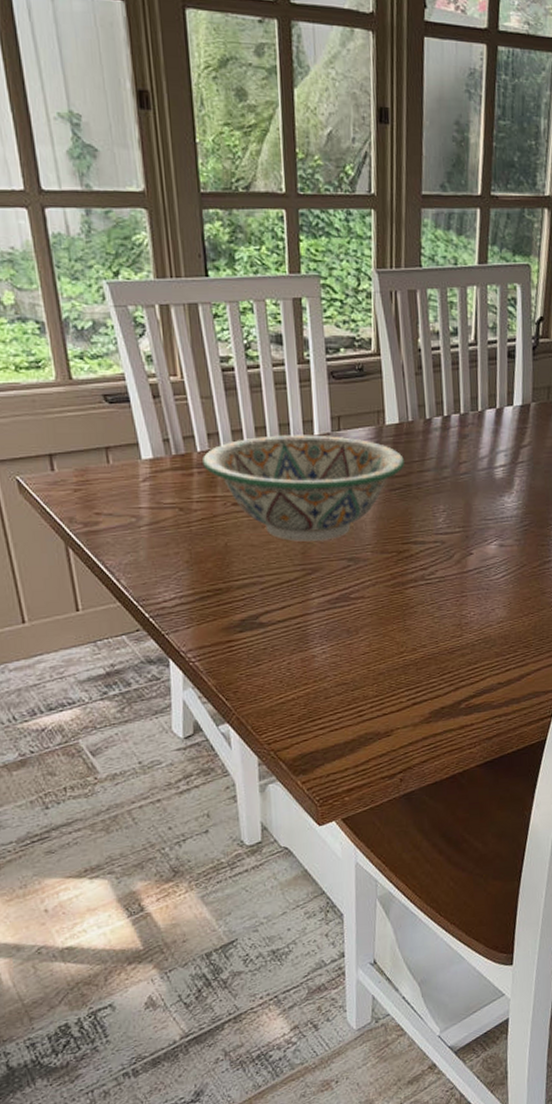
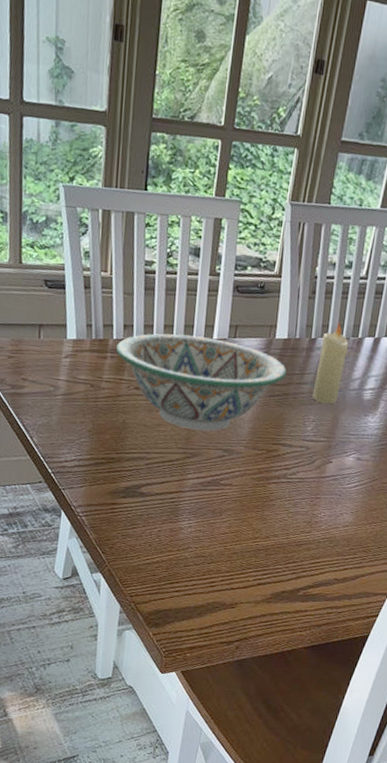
candle: none [438,396,469,490] -> present [312,322,348,405]

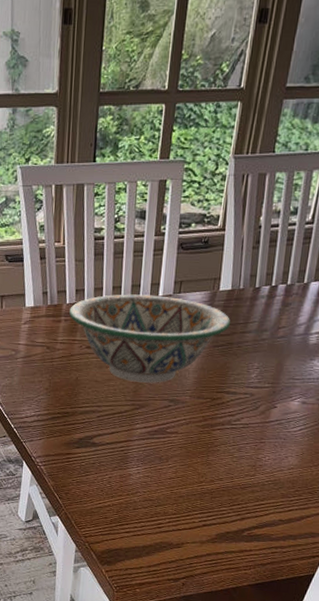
candle: present [312,322,348,405] -> none [256,269,293,351]

